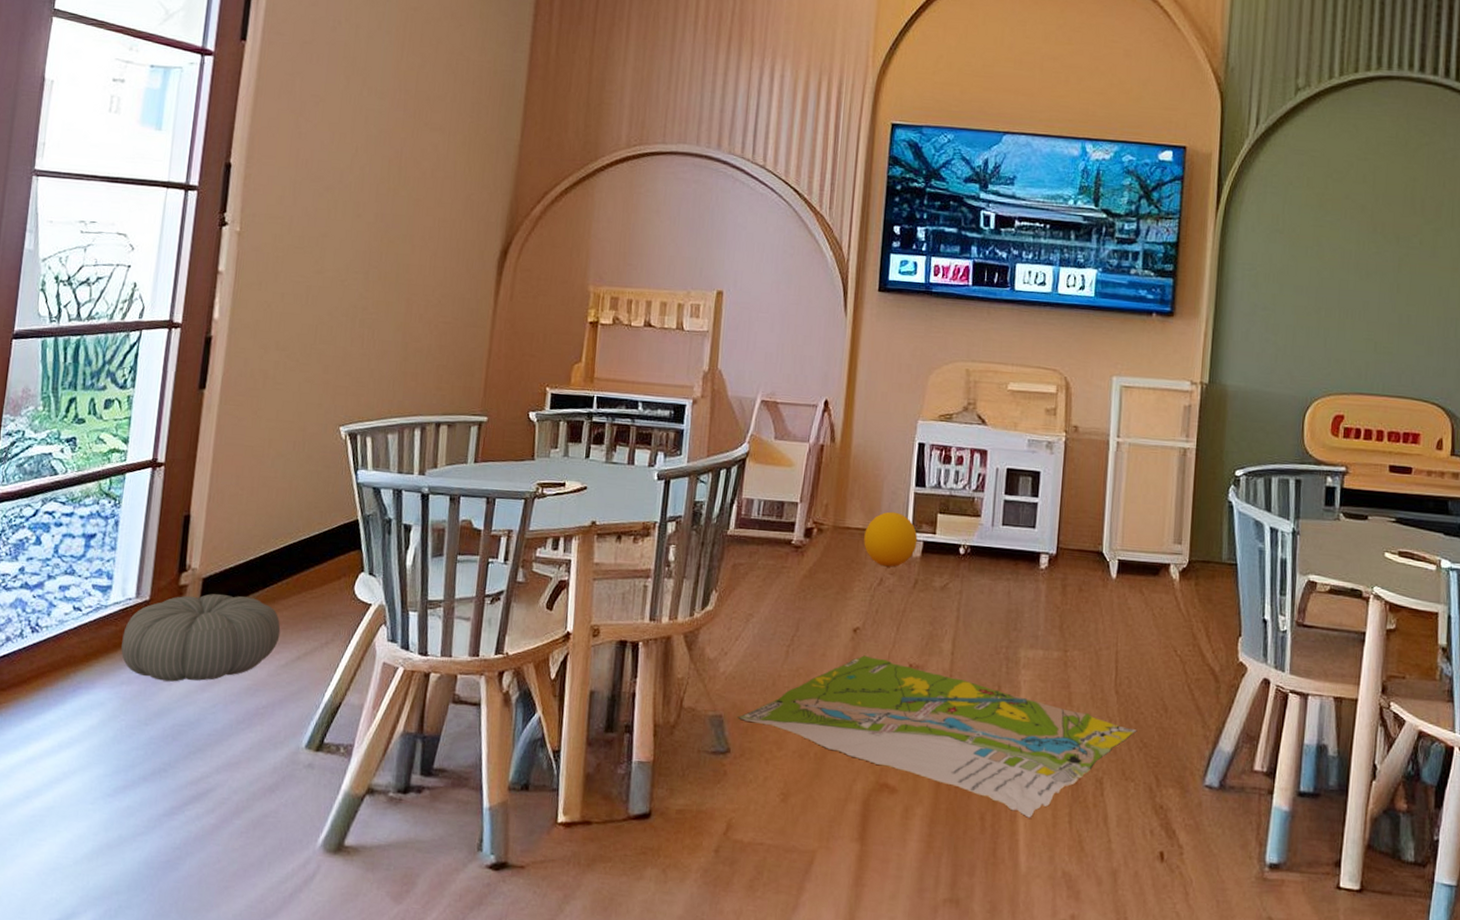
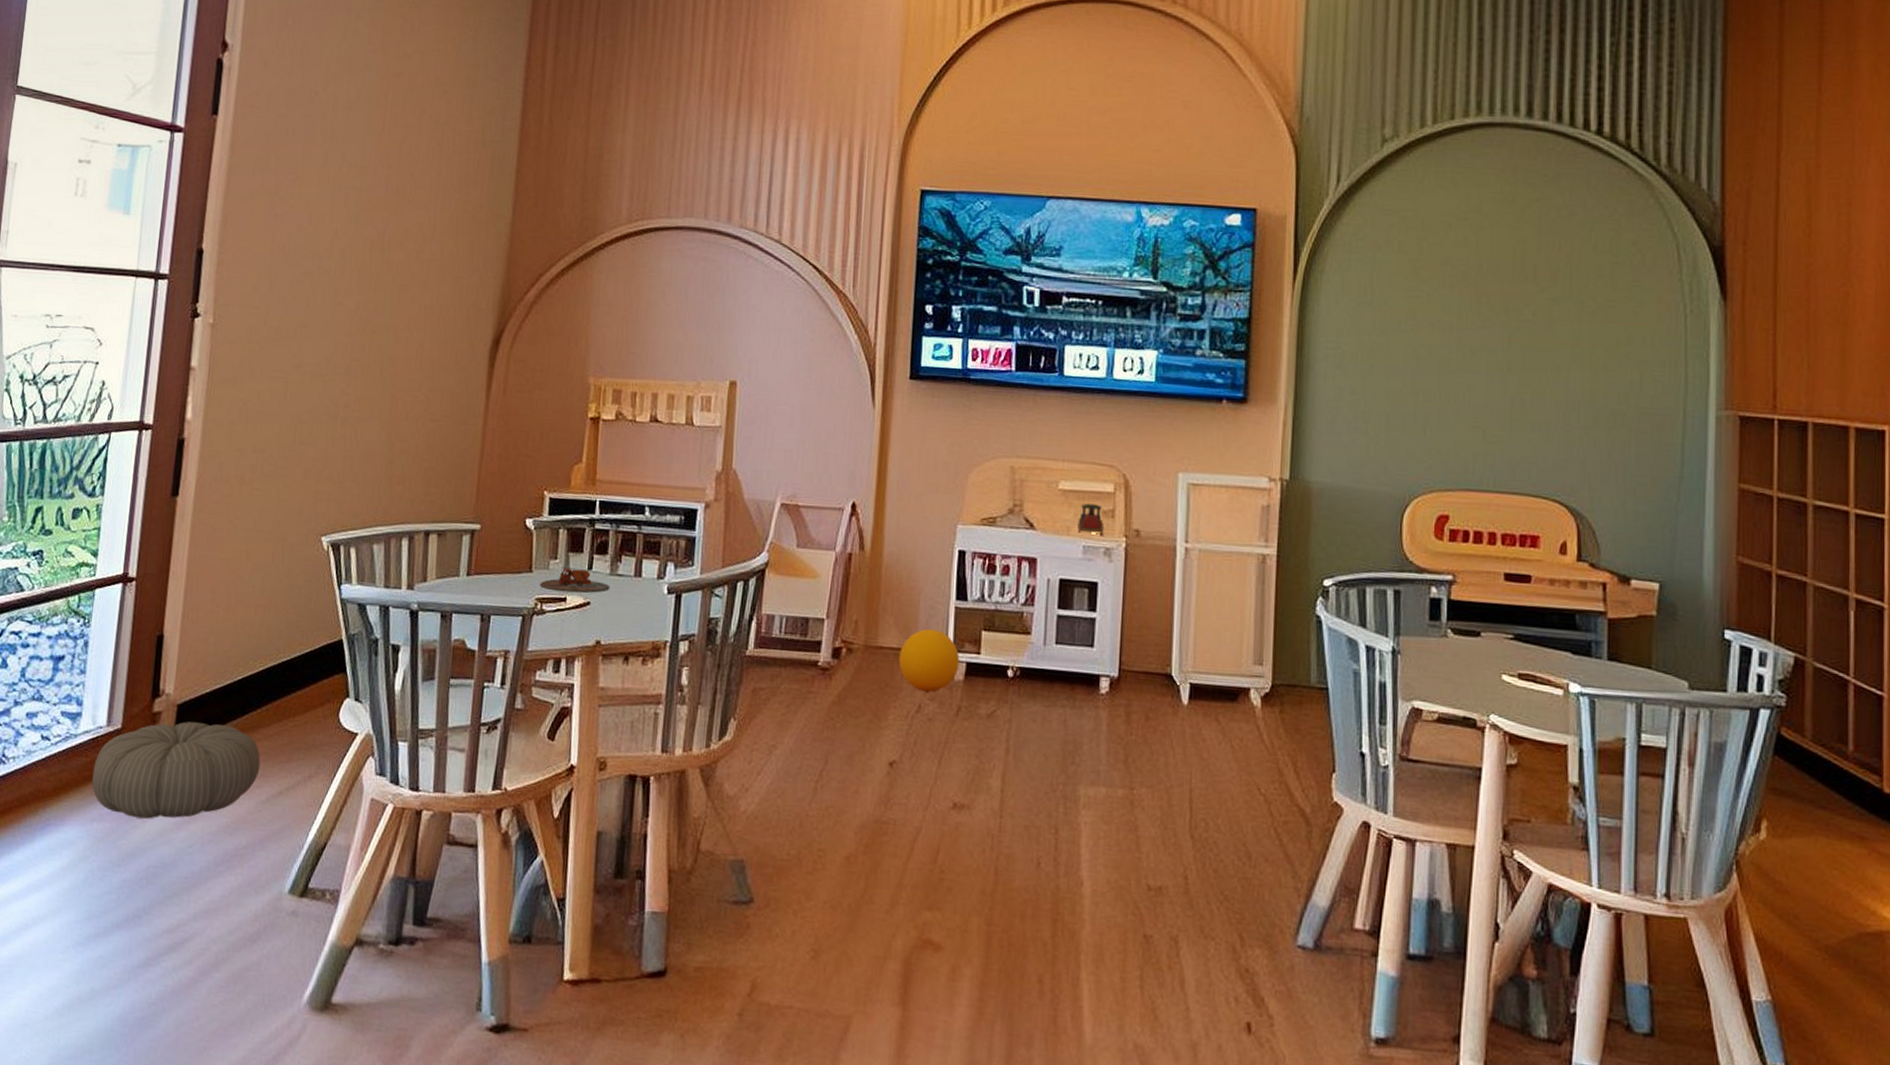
toy truck: none [541,455,605,480] -> present [540,567,610,594]
play mat: present [737,655,1137,818] -> none [761,792,1217,981]
toy train: none [1023,403,1047,431] -> present [1077,503,1105,536]

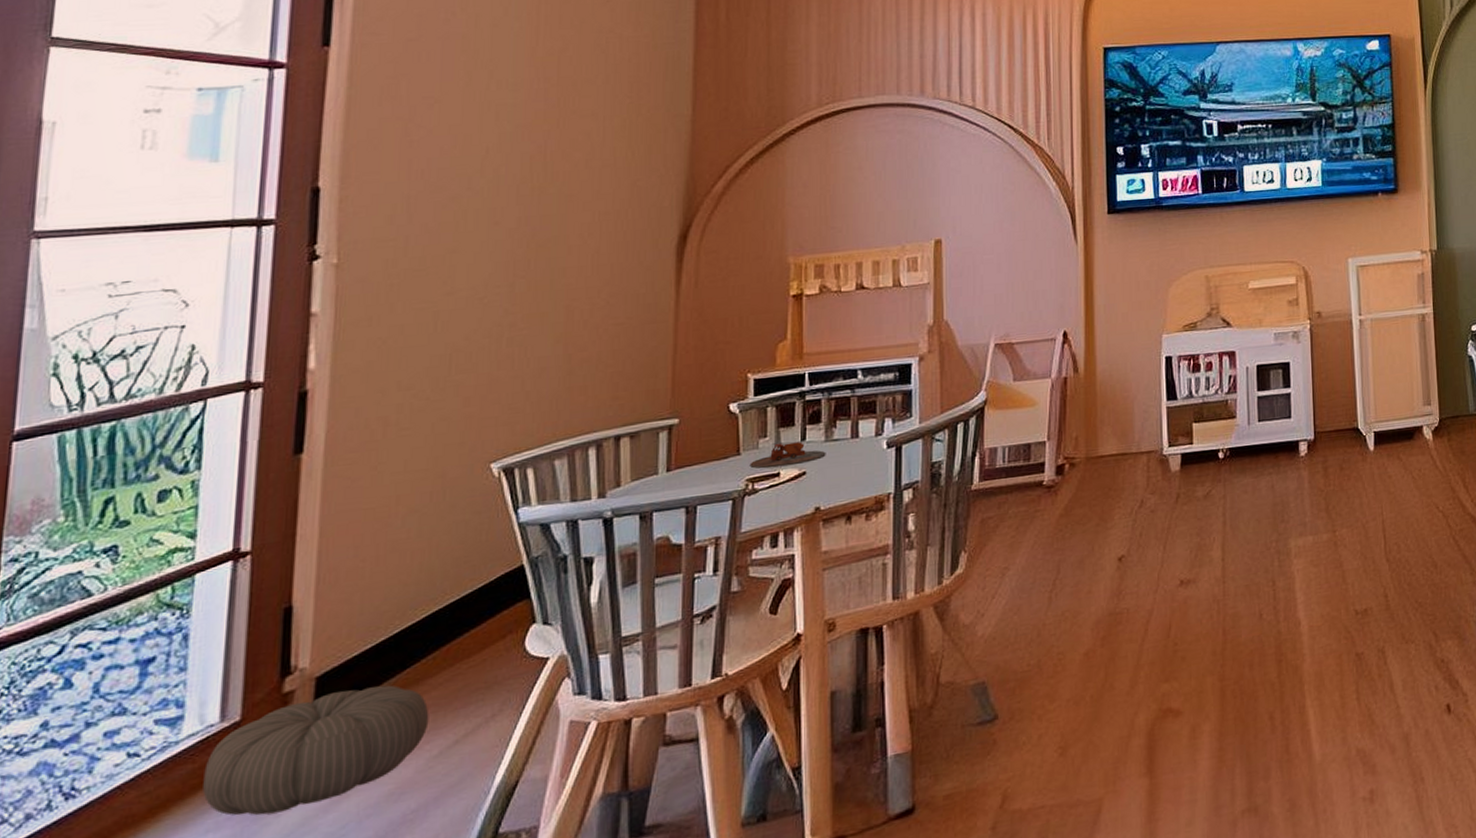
ball: present [899,628,960,692] -> none [1119,430,1175,488]
toy train: present [1077,503,1105,536] -> none [1268,296,1291,324]

